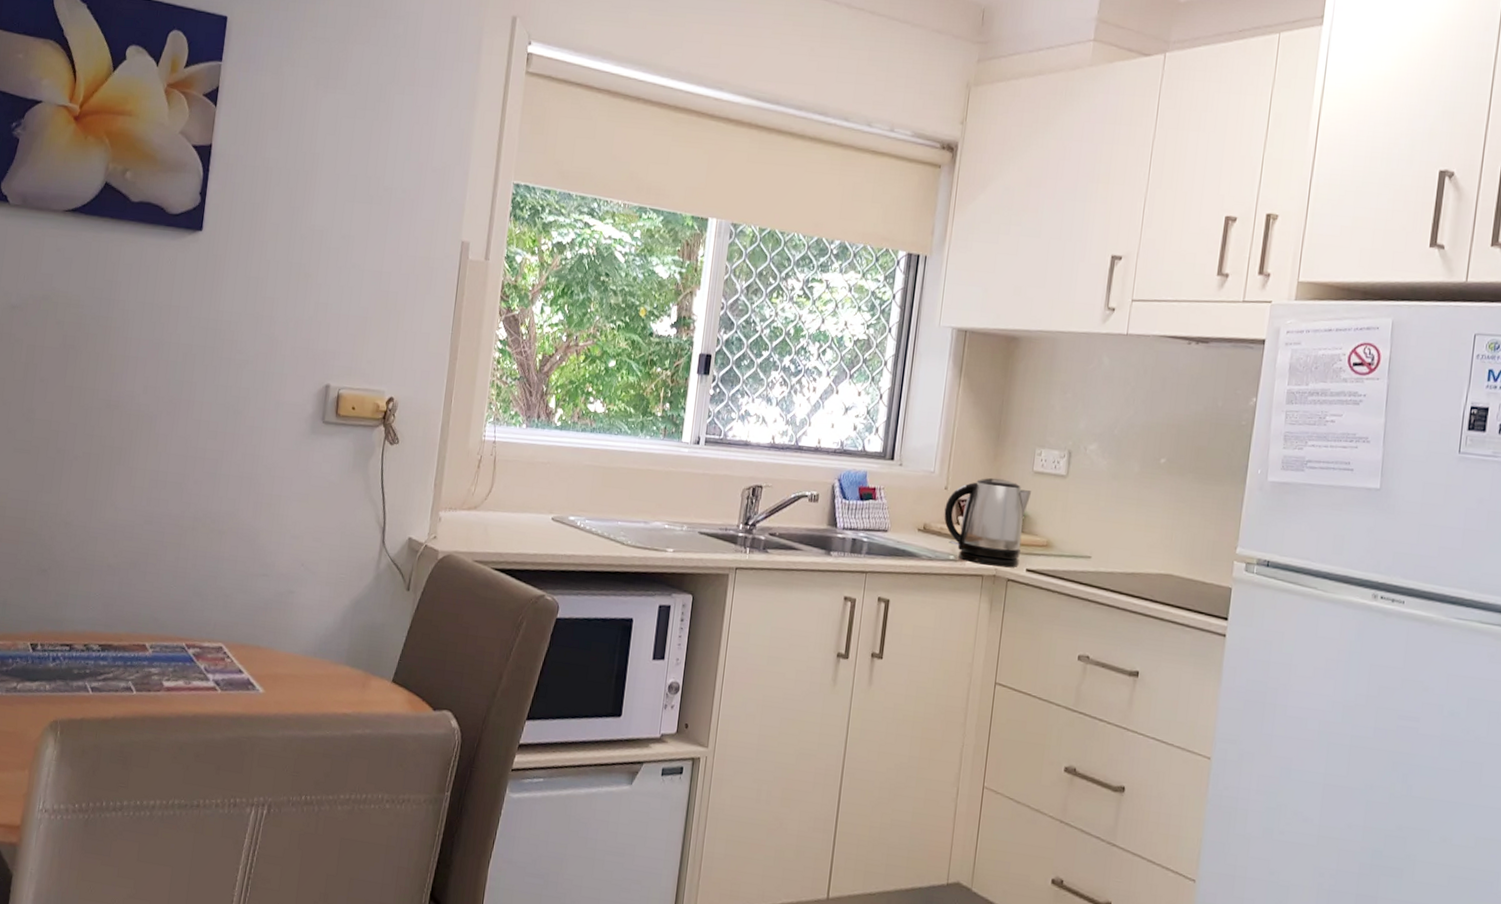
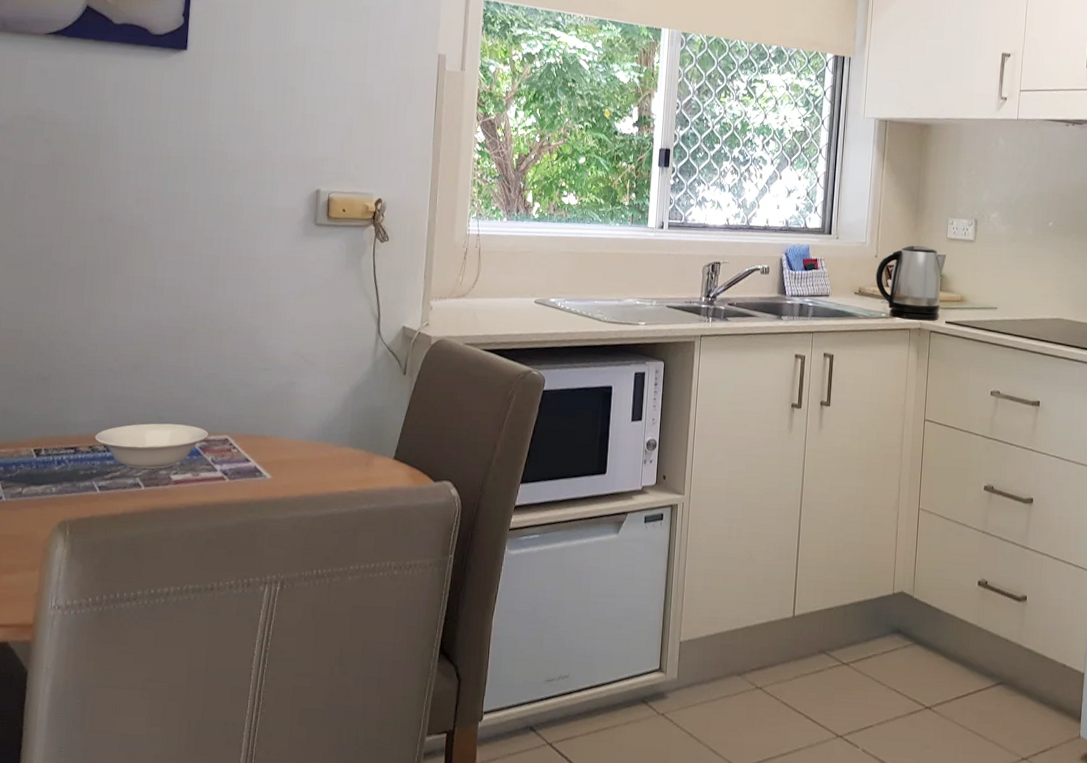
bowl: none [90,624,203,674] -> present [94,423,208,470]

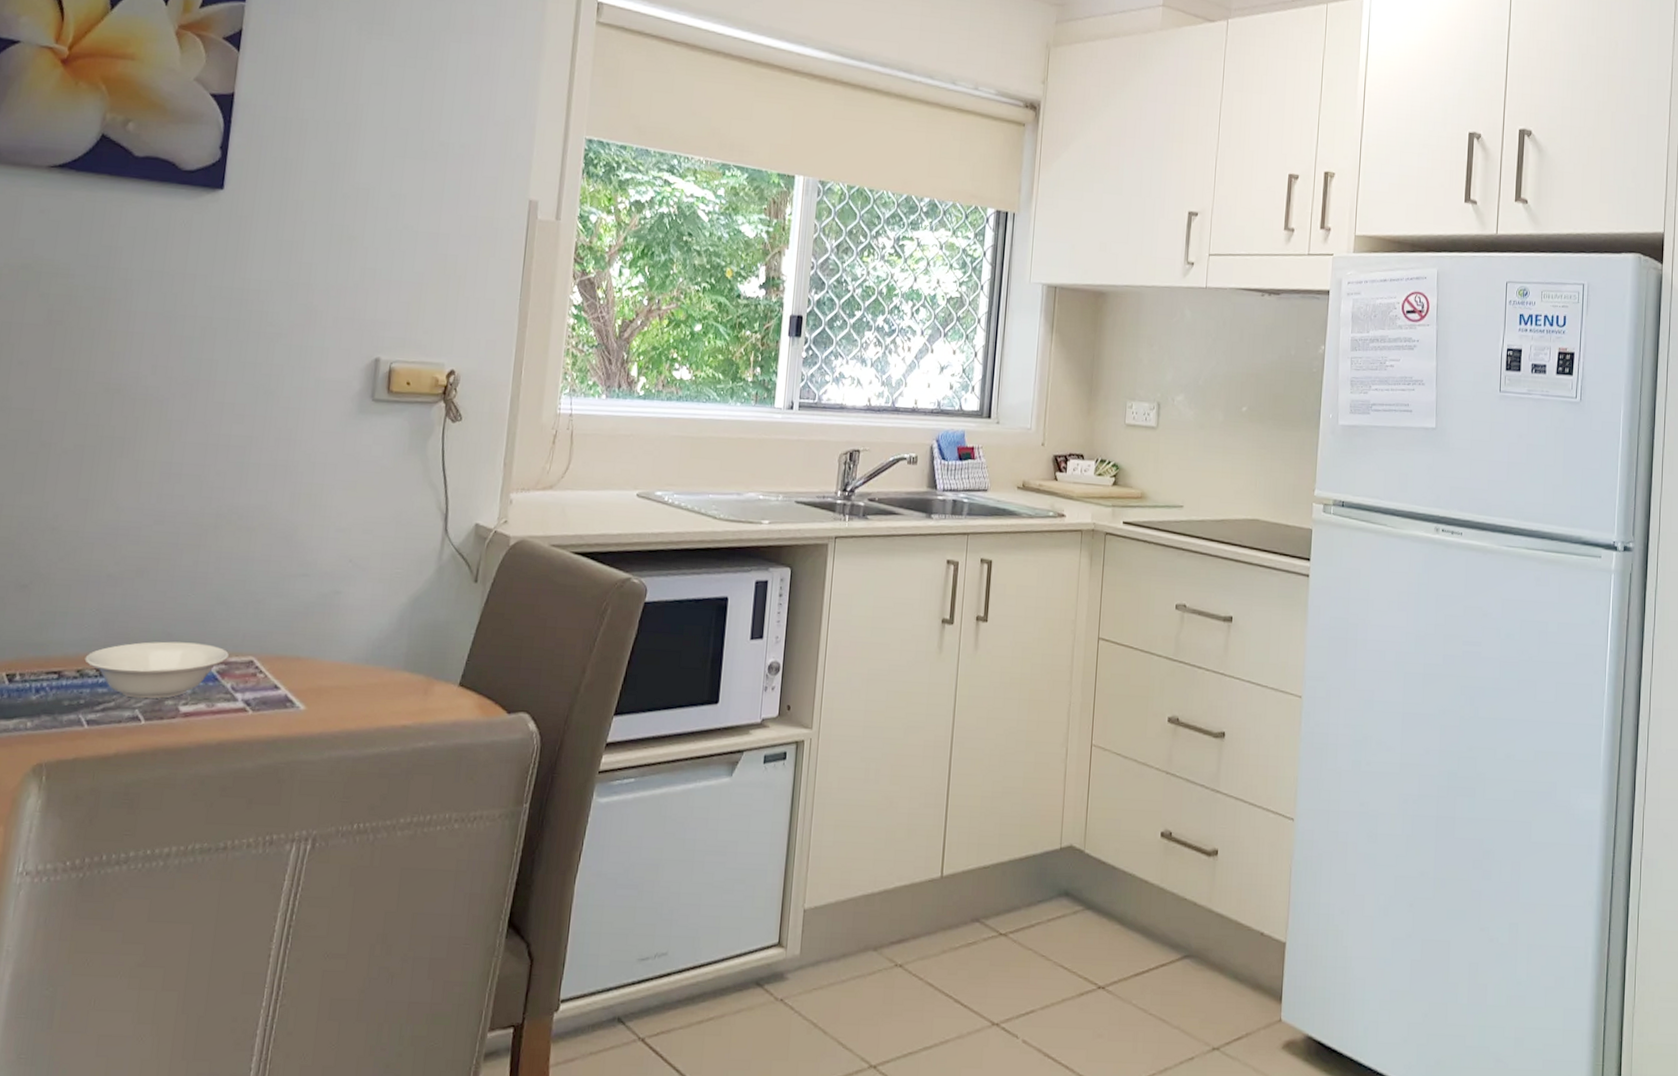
kettle: present [875,245,946,321] -> none [1042,432,1124,521]

